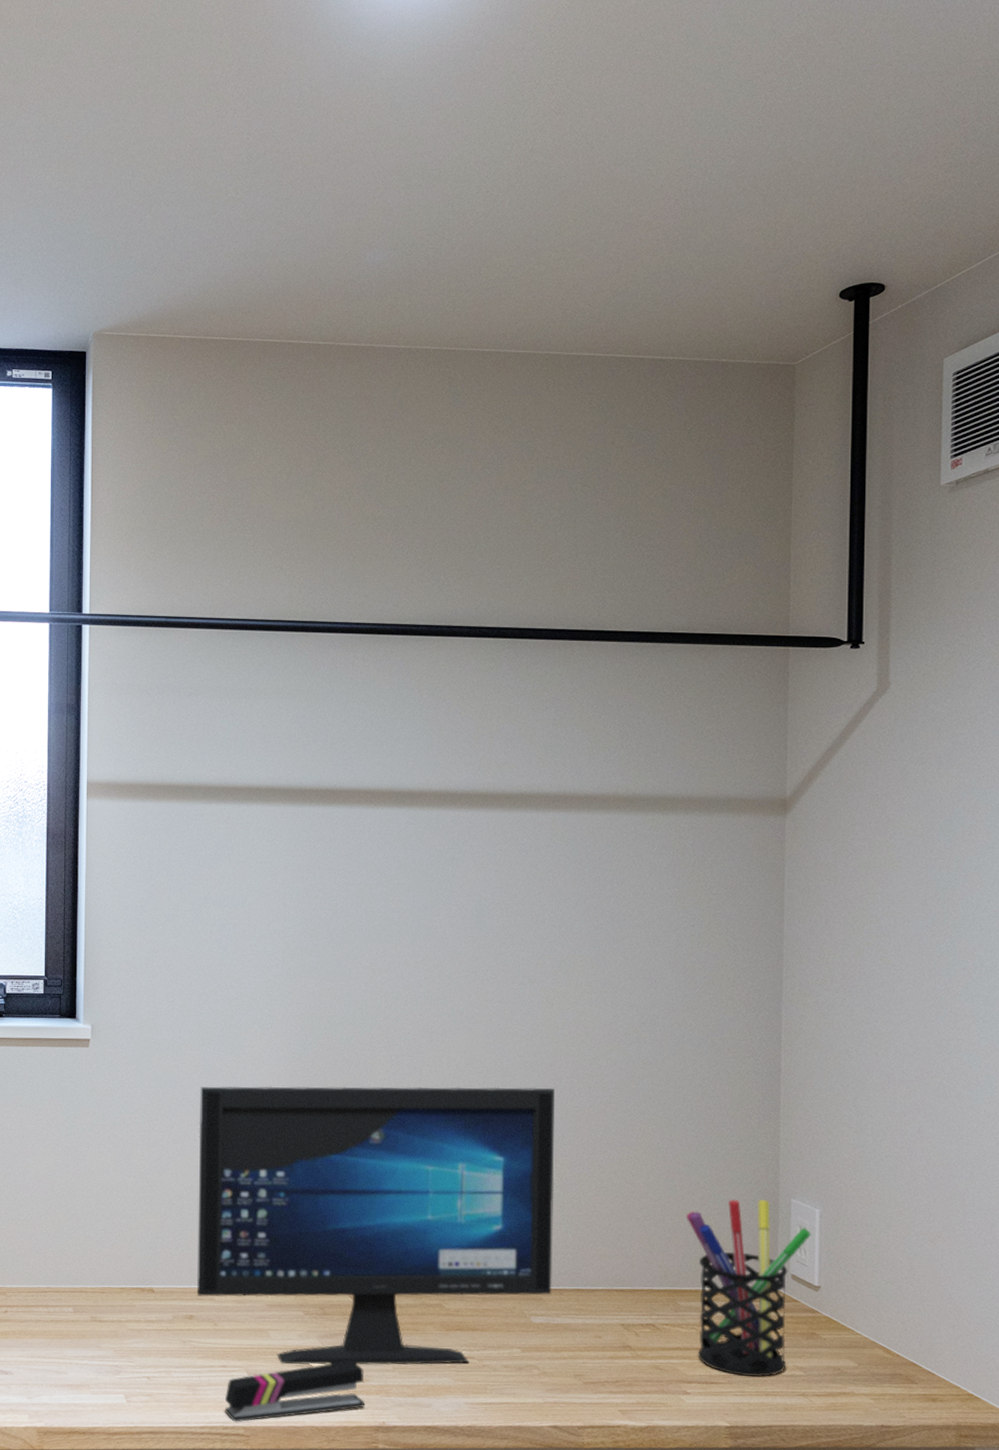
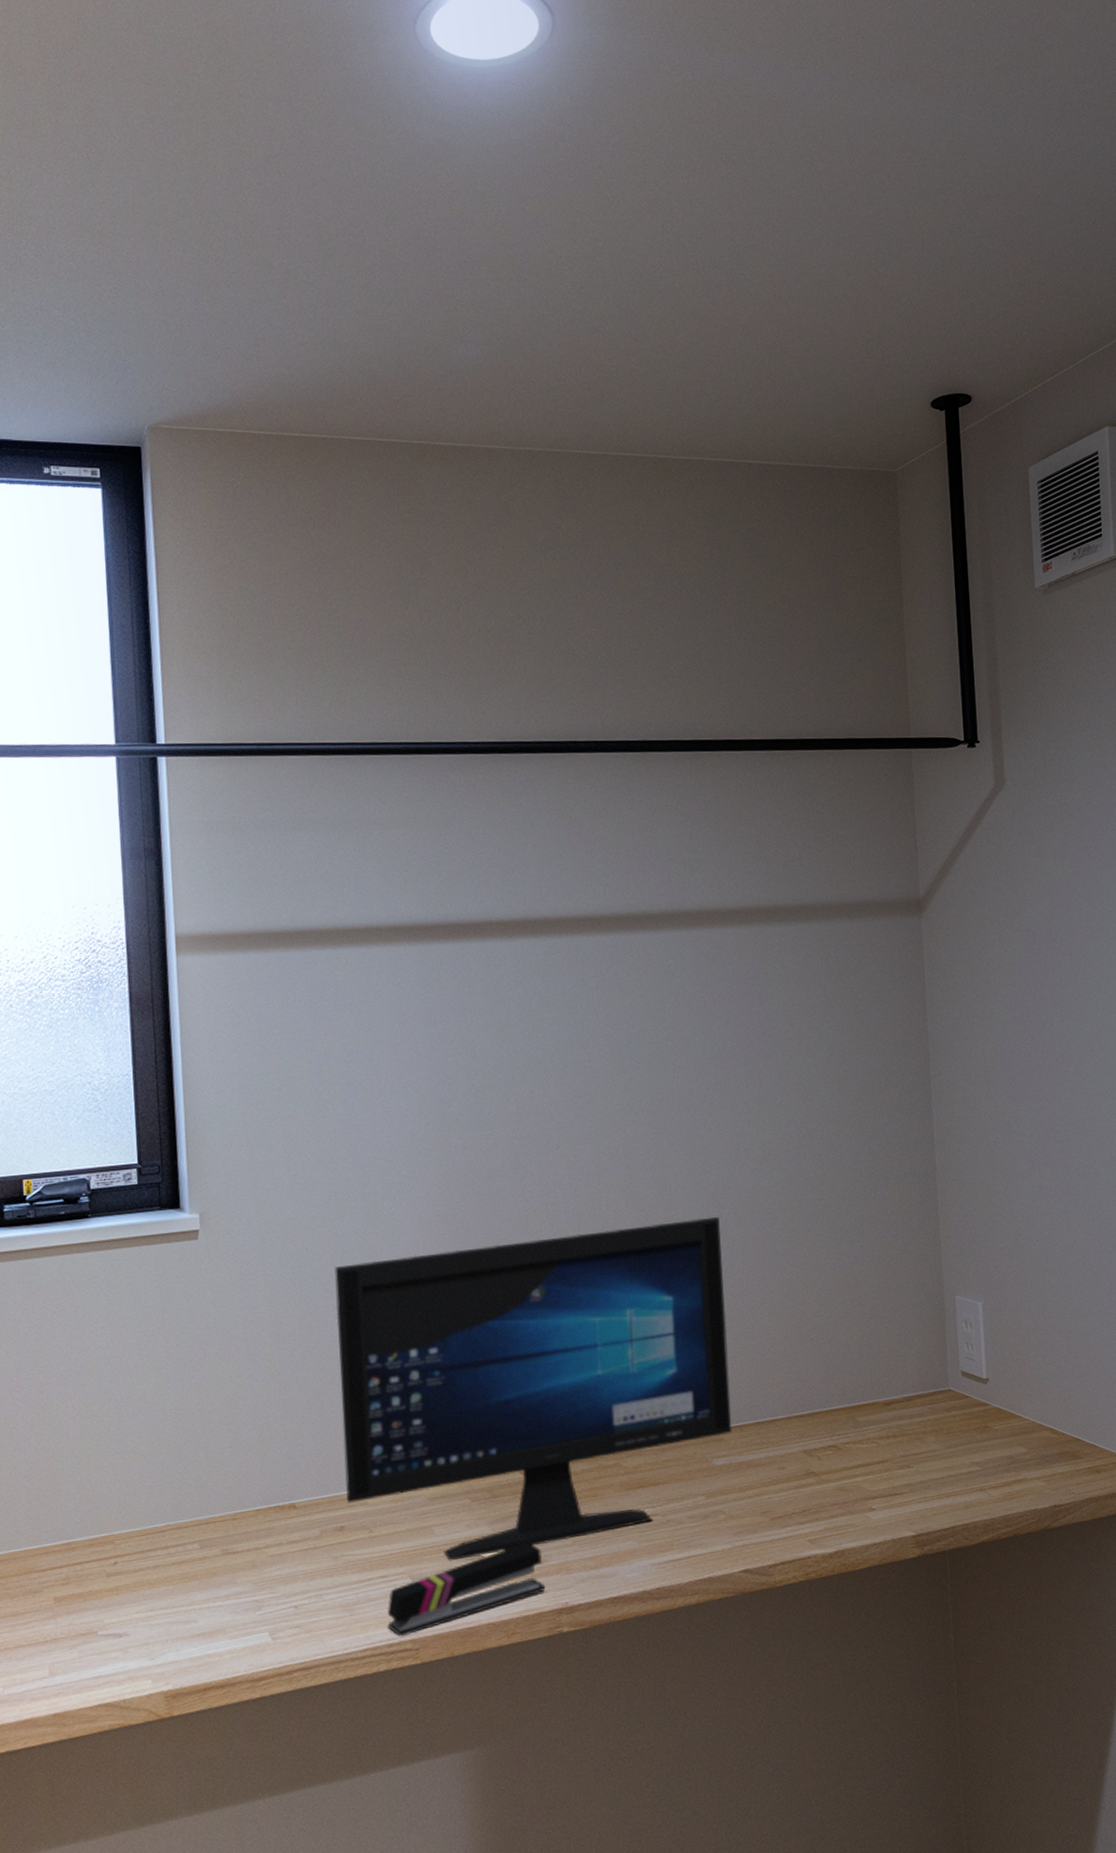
pen holder: present [686,1200,812,1378] -> none [857,1301,977,1483]

